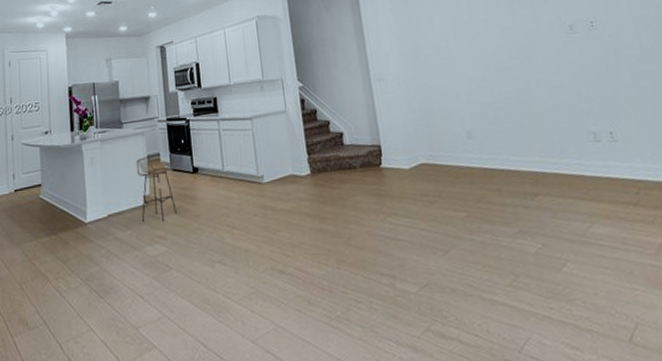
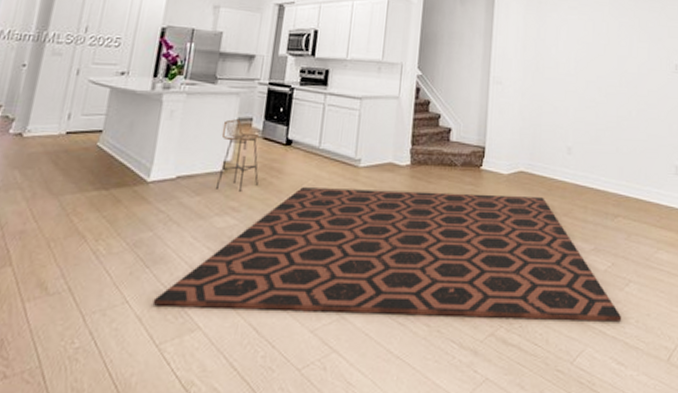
area rug: none [112,187,567,331] -> present [152,187,622,321]

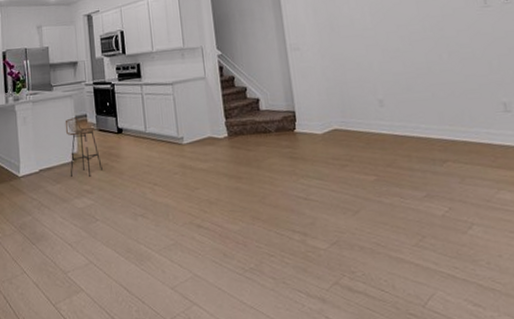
area rug: present [152,187,622,321] -> none [43,151,471,274]

